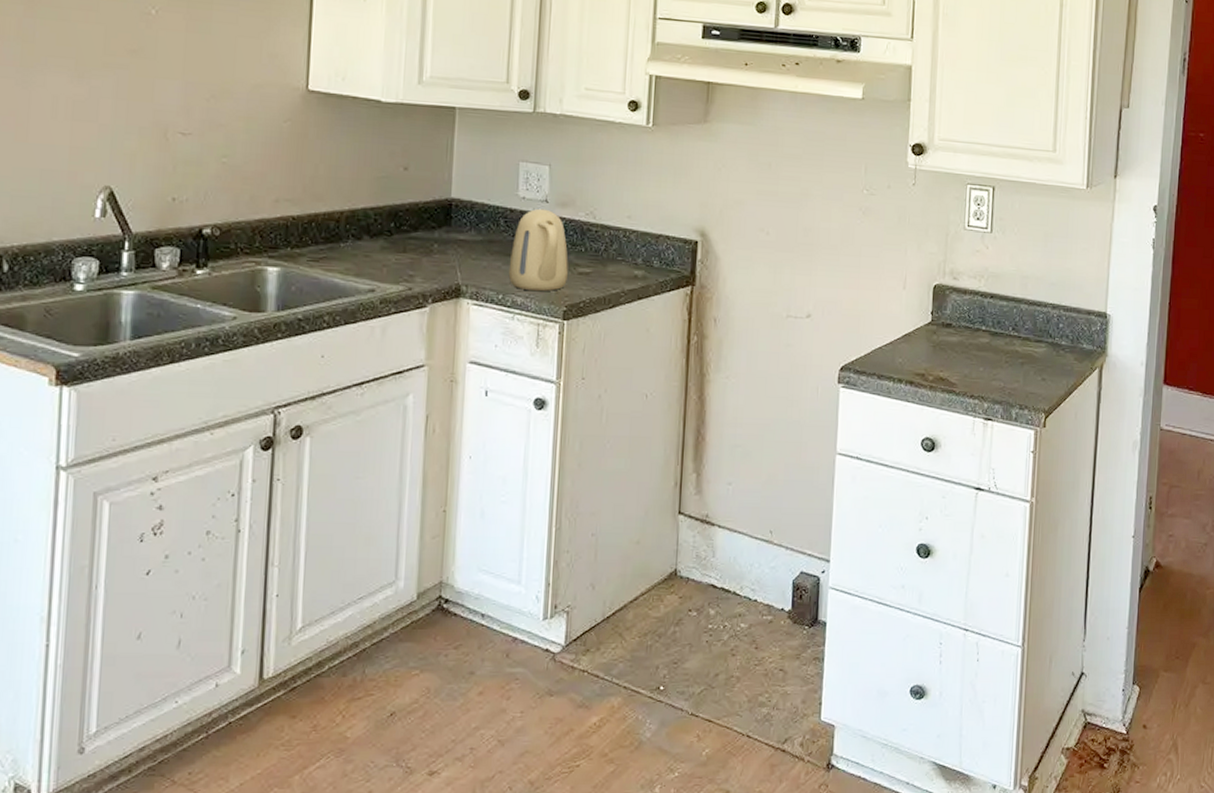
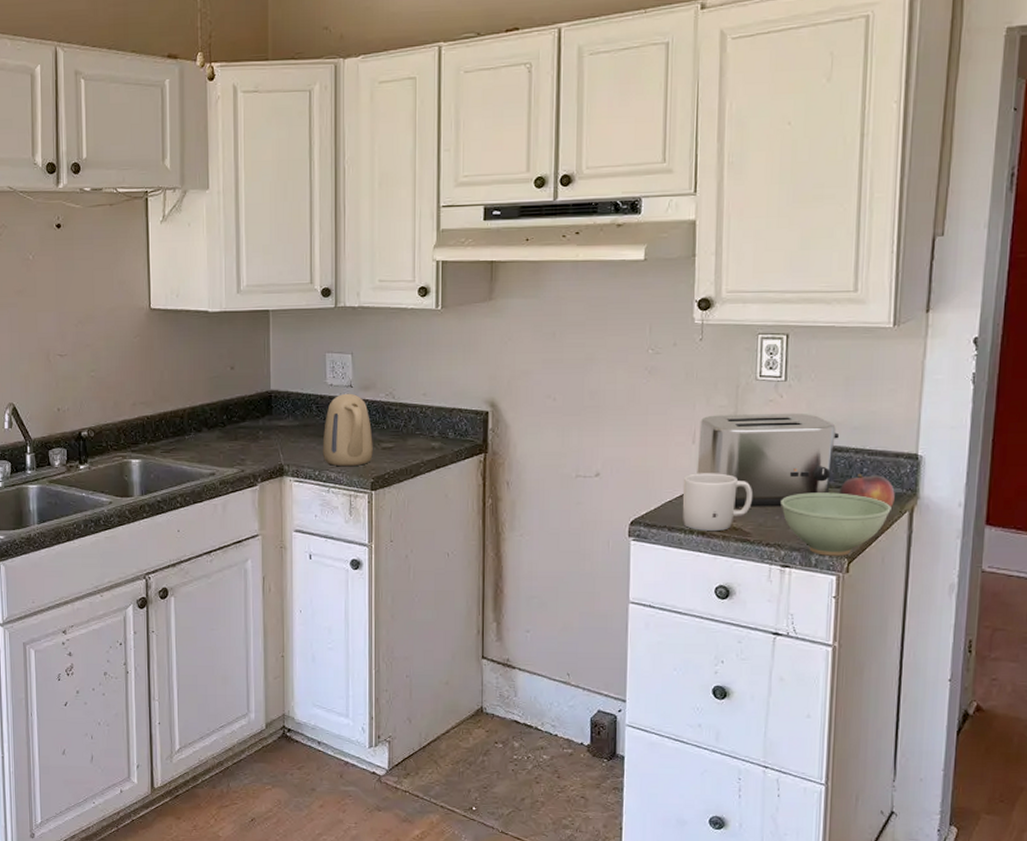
mug: none [891,320,960,382] -> present [682,473,754,532]
toaster: none [906,261,1039,359] -> present [697,413,840,507]
bowl: none [985,345,1084,411] -> present [781,492,891,557]
fruit: none [1037,329,1087,365] -> present [838,474,895,508]

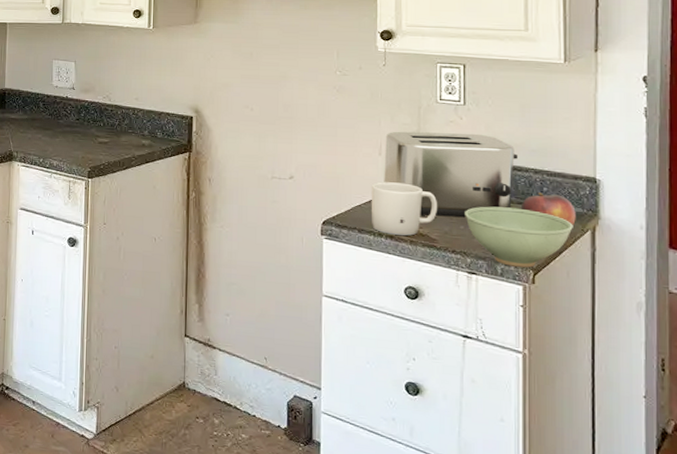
kettle: present [322,393,373,467] -> none [47,94,91,157]

